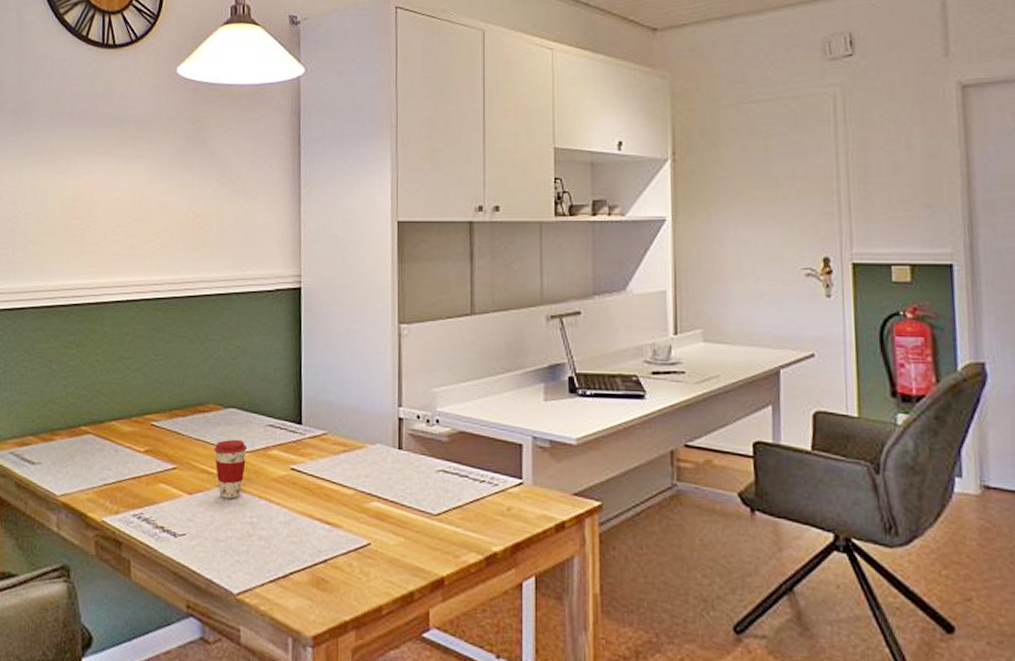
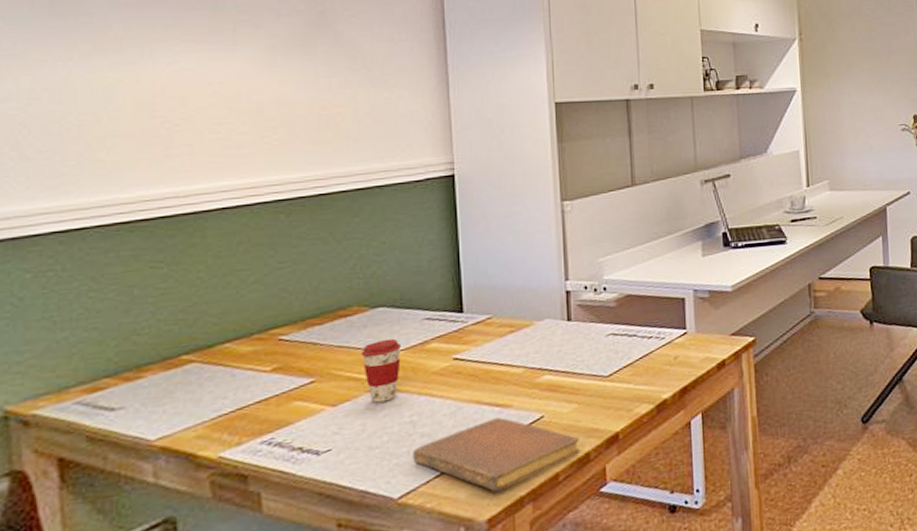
notebook: none [251,535,404,610] -> present [412,417,580,492]

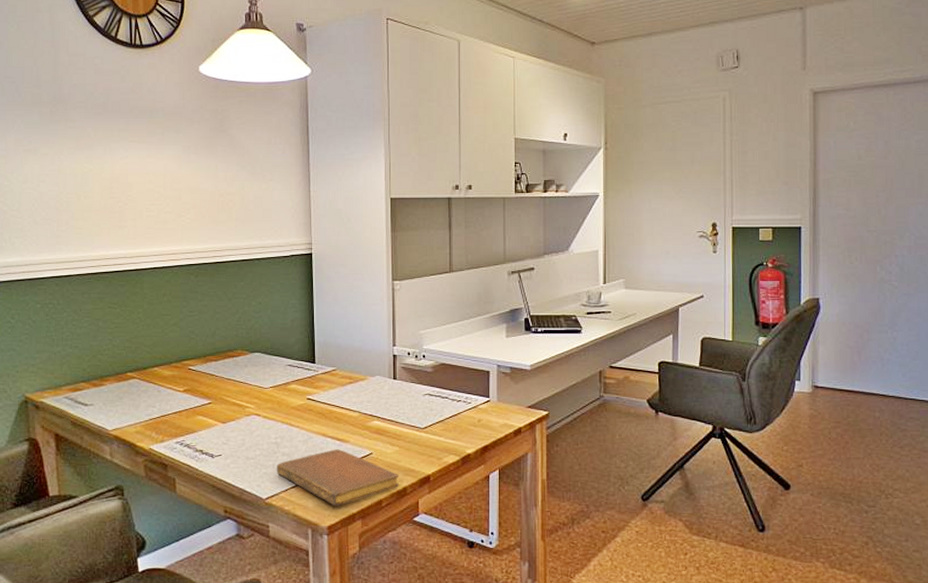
coffee cup: present [361,338,402,403] -> none [243,377,271,425]

